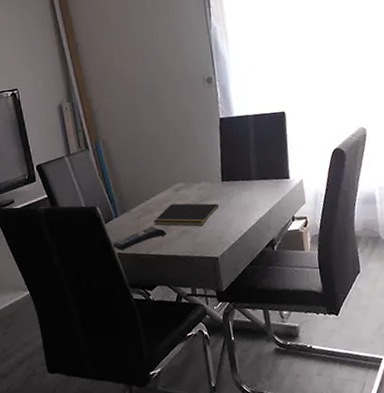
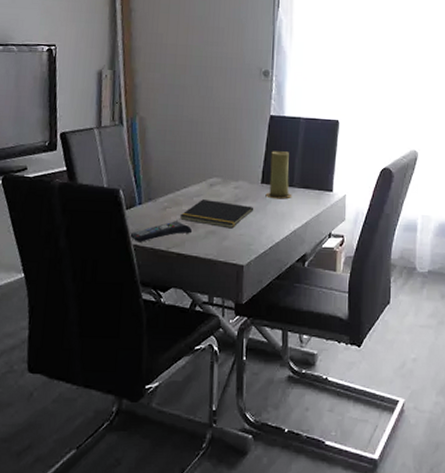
candle: none [226,148,251,194] -> present [265,151,291,199]

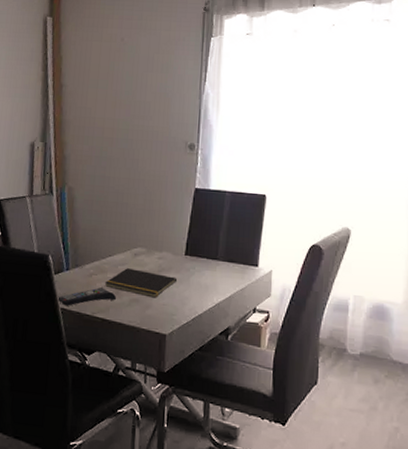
candle: present [265,151,291,199] -> none [189,223,215,272]

